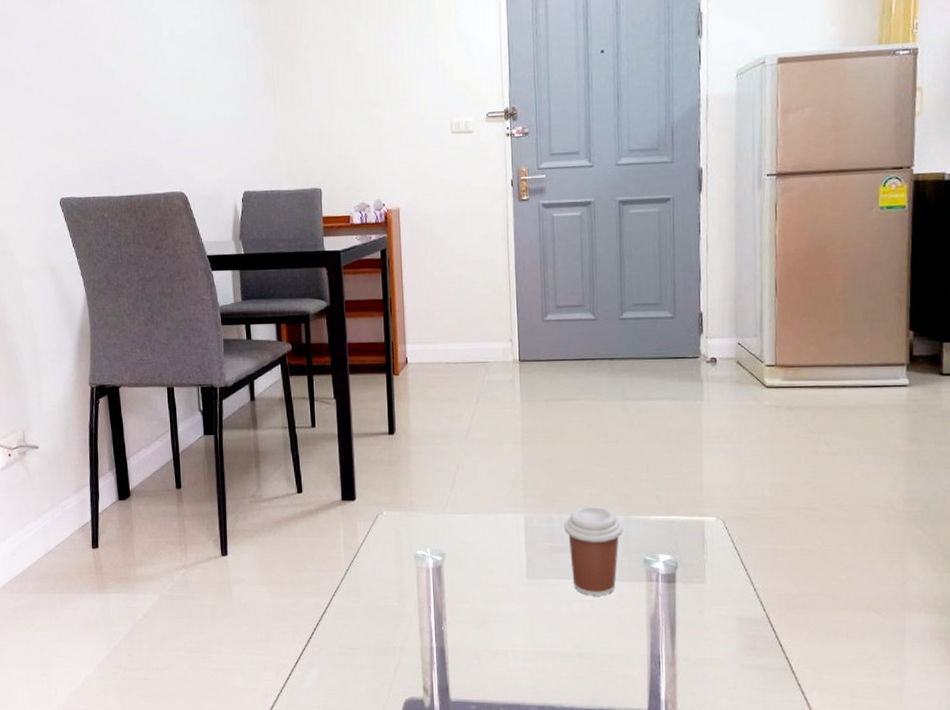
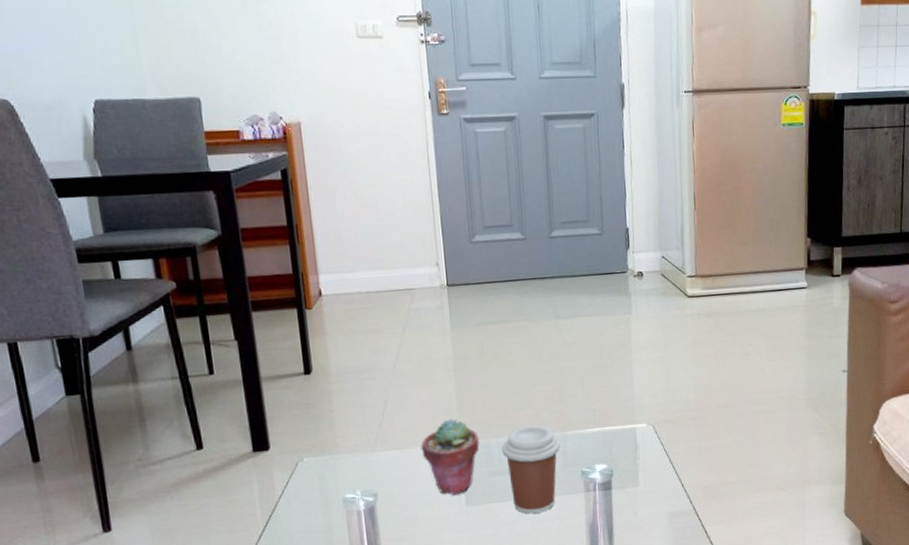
potted succulent: none [487,490,543,566] -> present [421,419,480,496]

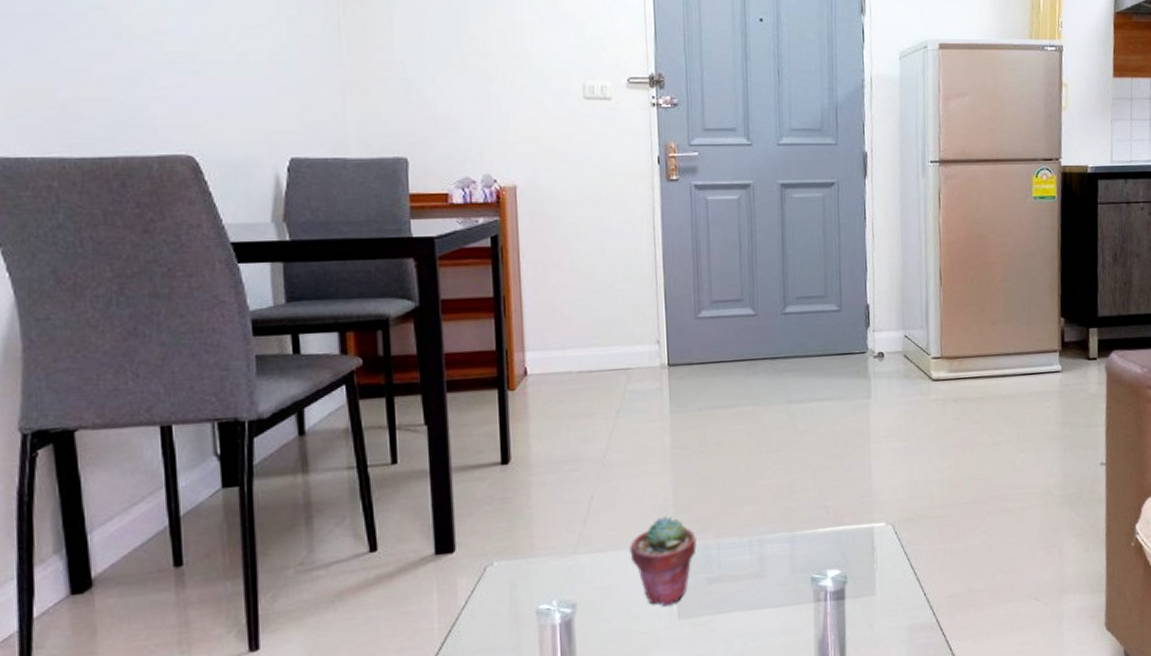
coffee cup: present [501,425,560,514] -> none [721,524,788,629]

